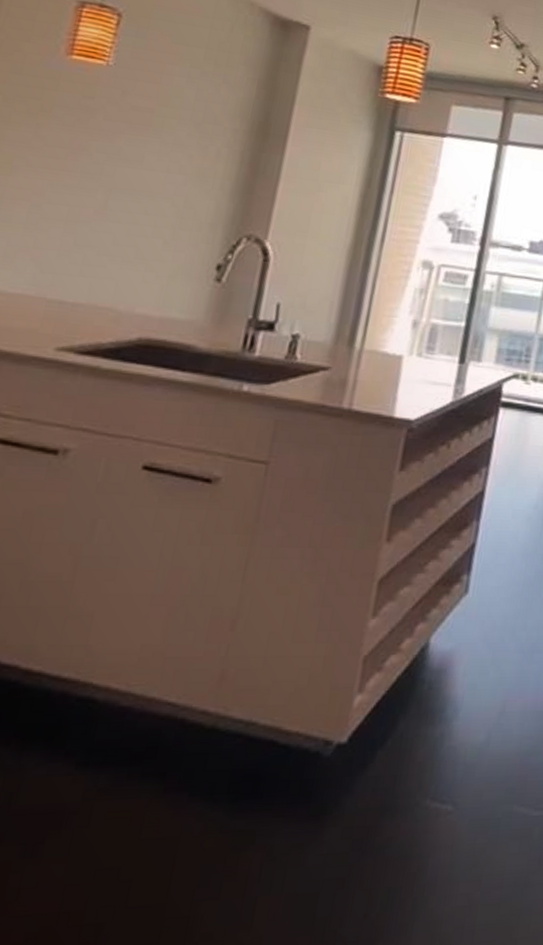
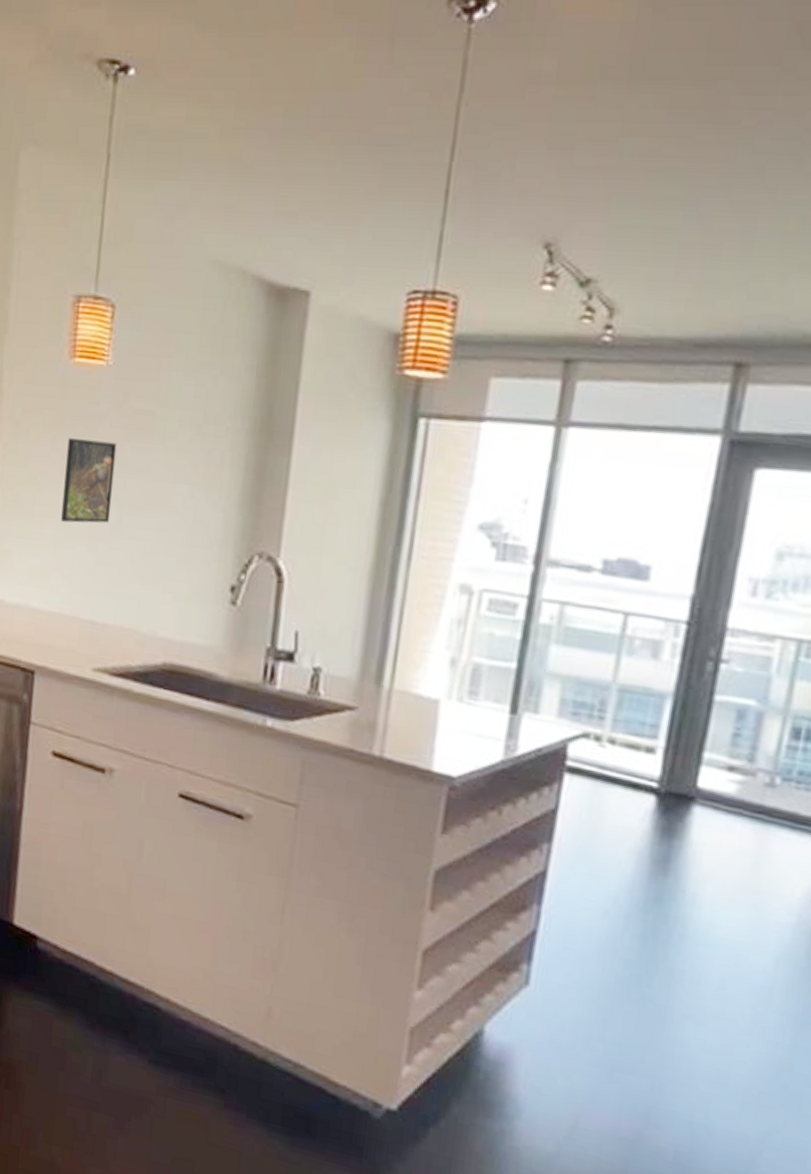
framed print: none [36,127,110,207] -> present [61,438,117,523]

